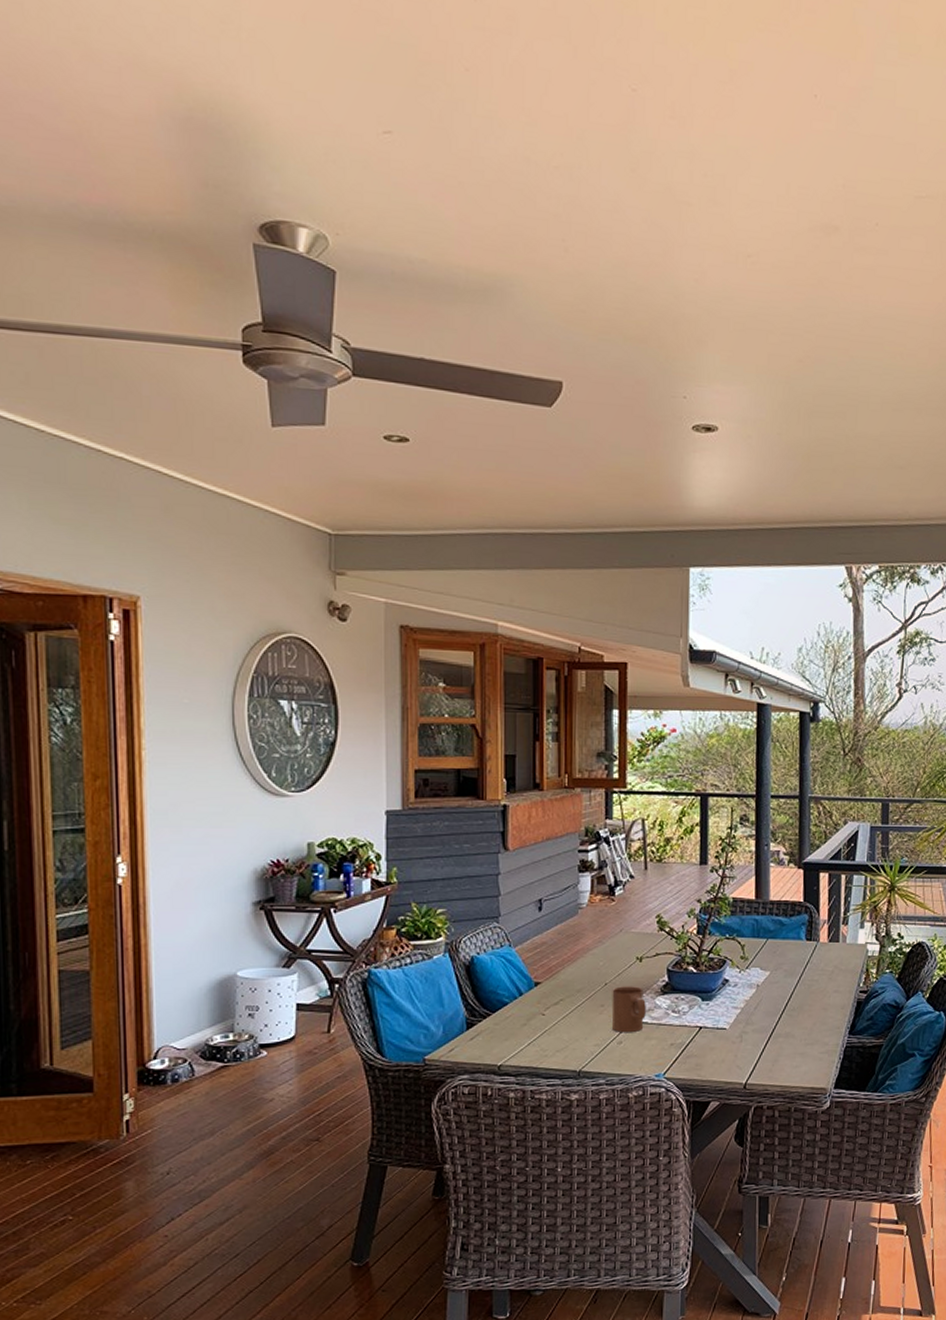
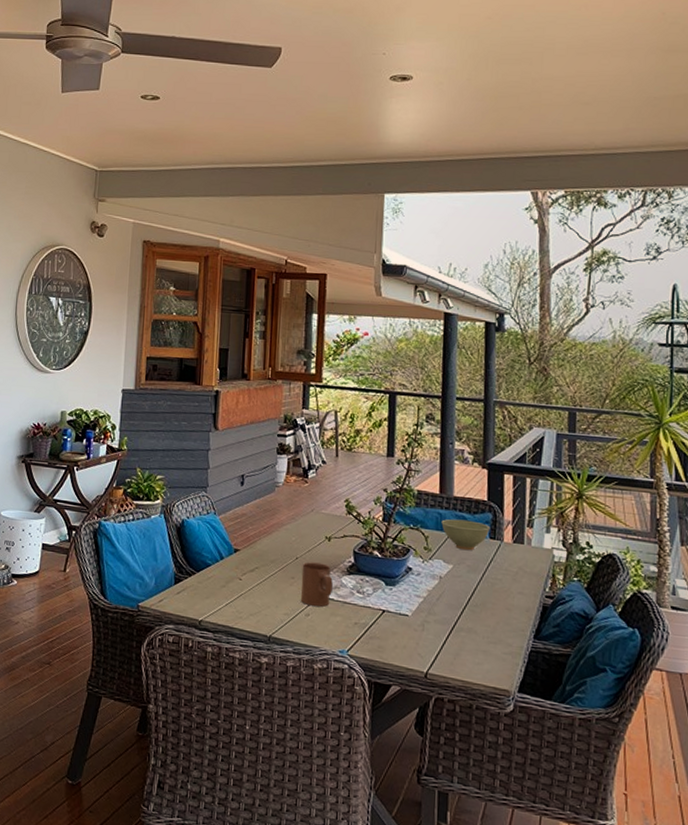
bowl: none [758,924,807,955] -> present [441,519,491,551]

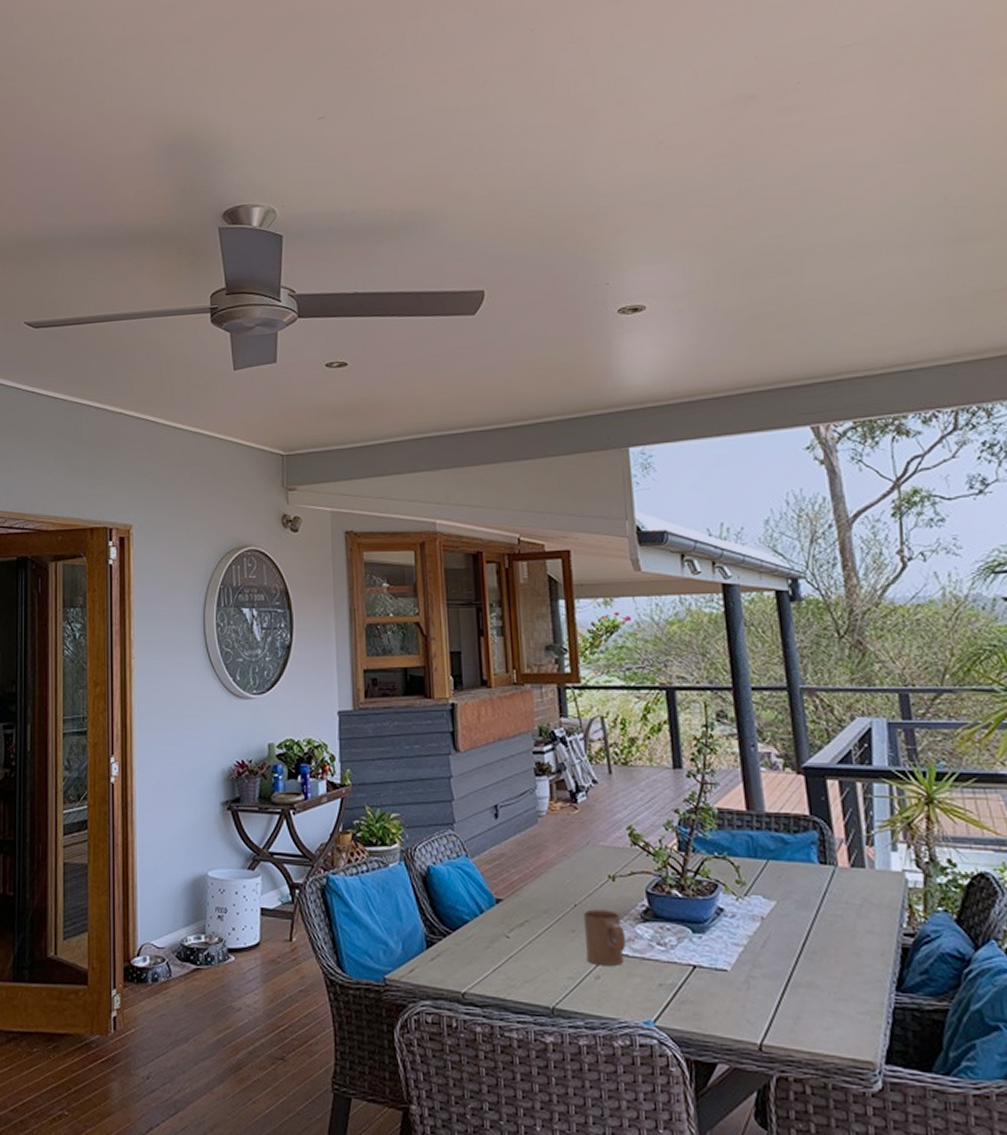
bowl: present [441,519,491,551] -> none [753,841,819,881]

